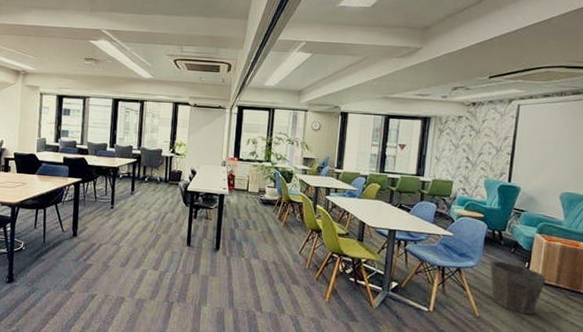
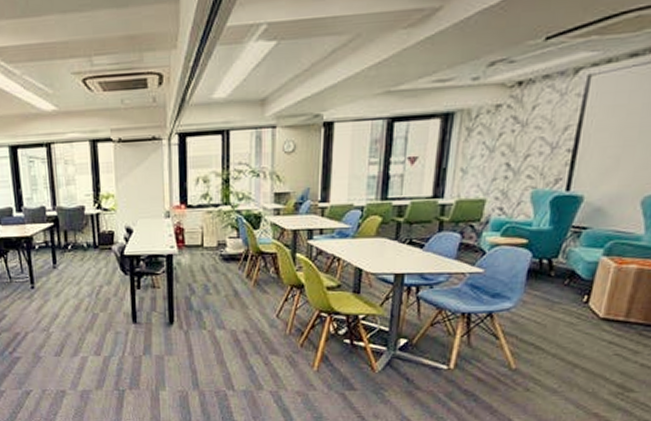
waste bin: present [489,261,546,315] -> none [533,298,612,361]

